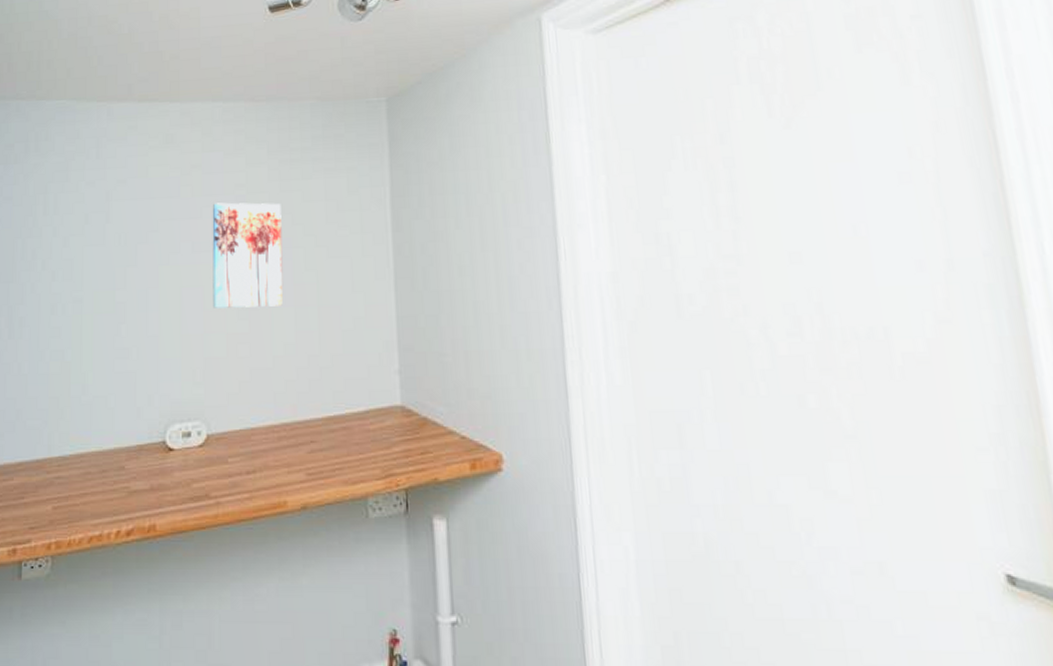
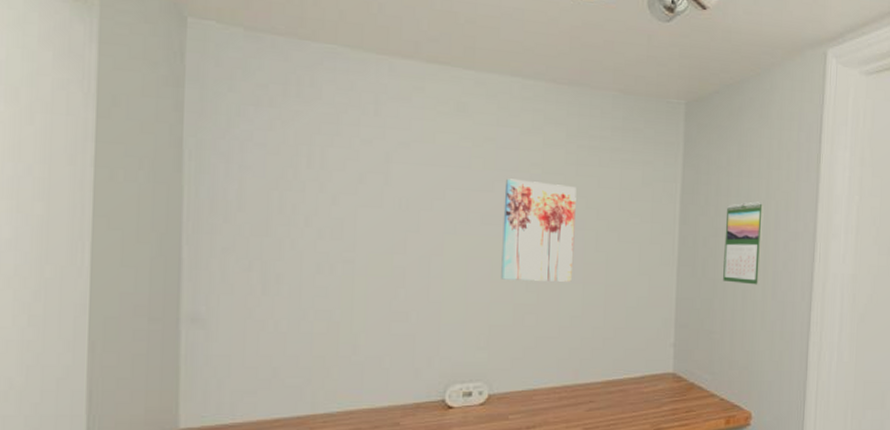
calendar: none [444,196,493,295] -> present [723,201,764,285]

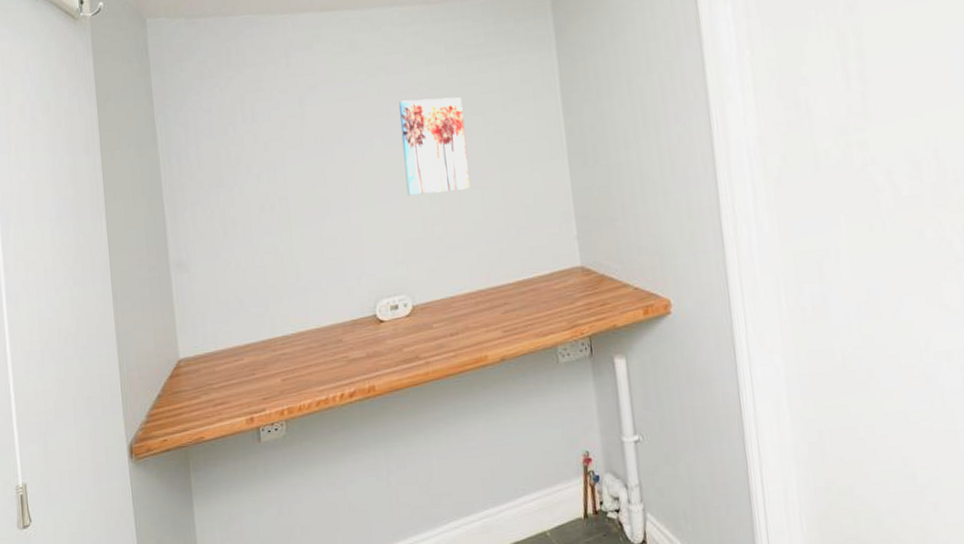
calendar: present [723,201,764,285] -> none [608,77,656,166]

